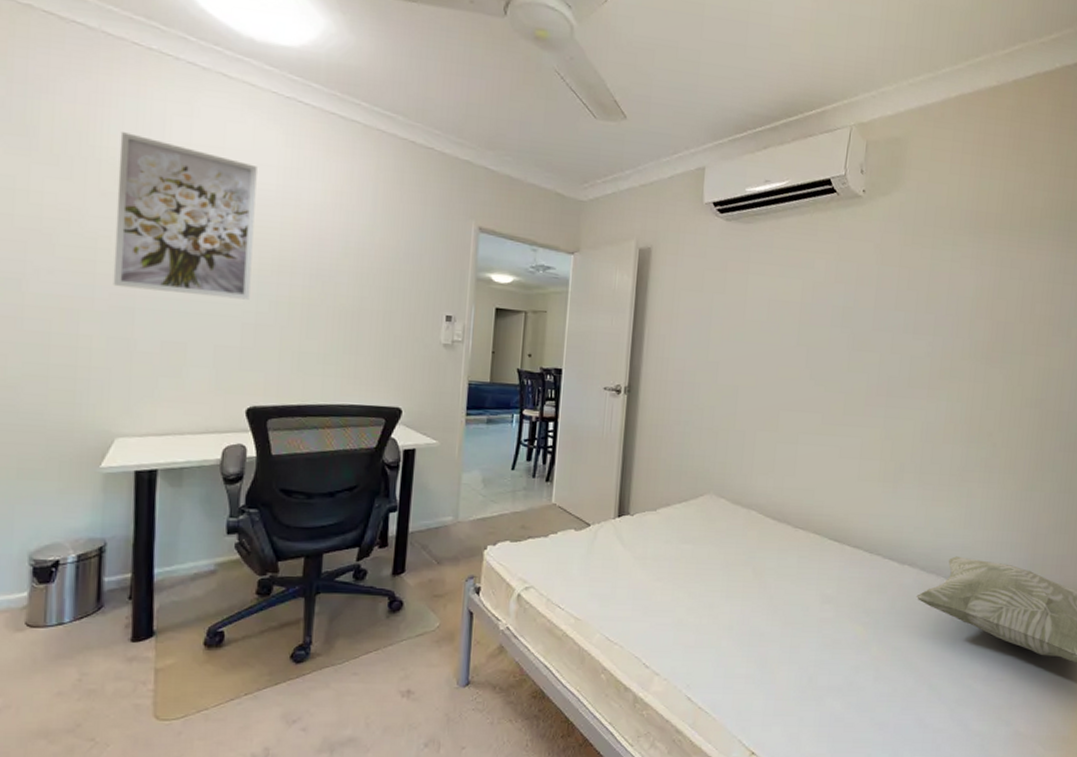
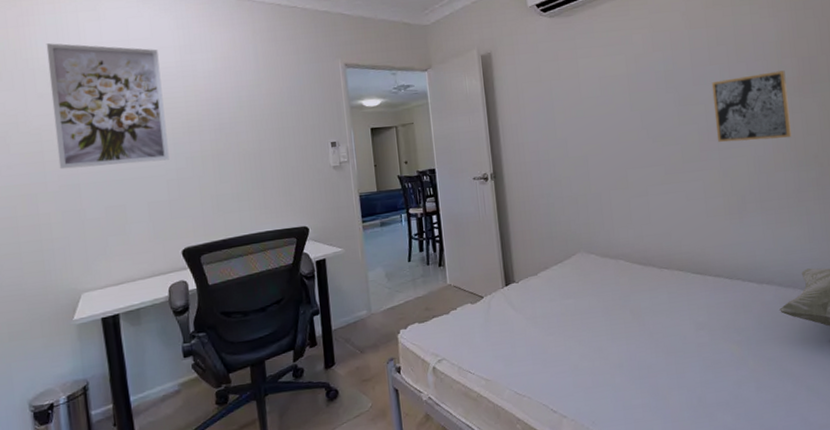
wall art: none [887,329,976,409] -> present [711,70,792,142]

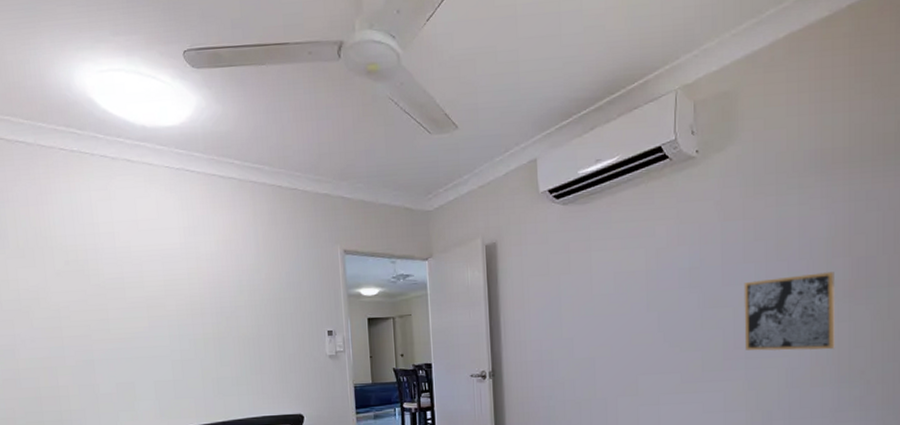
wall art: present [46,43,169,170] -> none [62,222,174,345]

